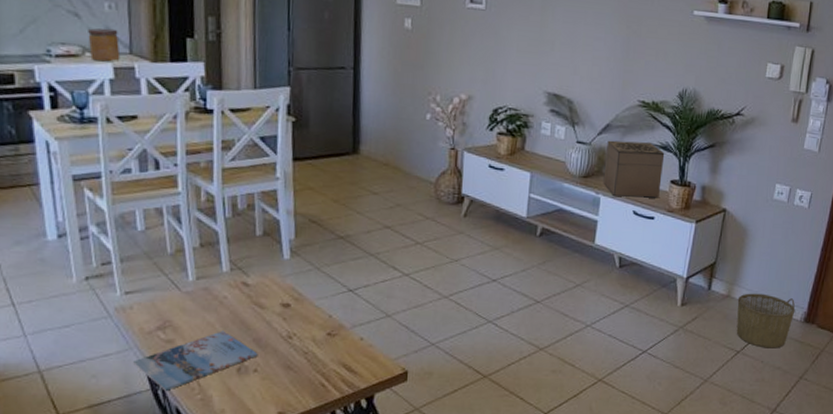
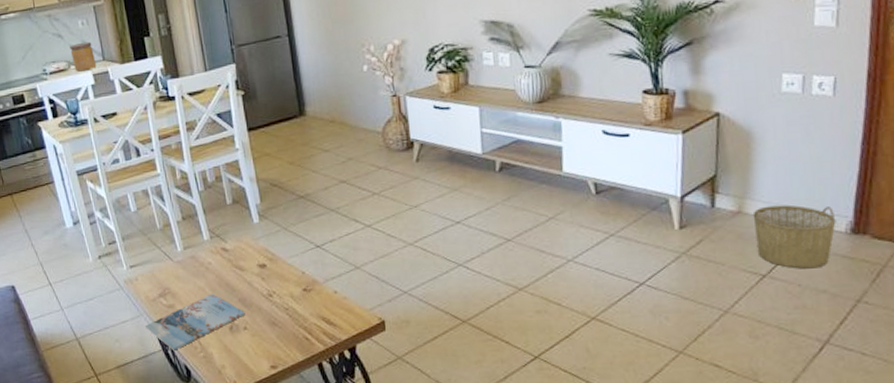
decorative box: present [603,140,665,198] -> none [559,53,632,119]

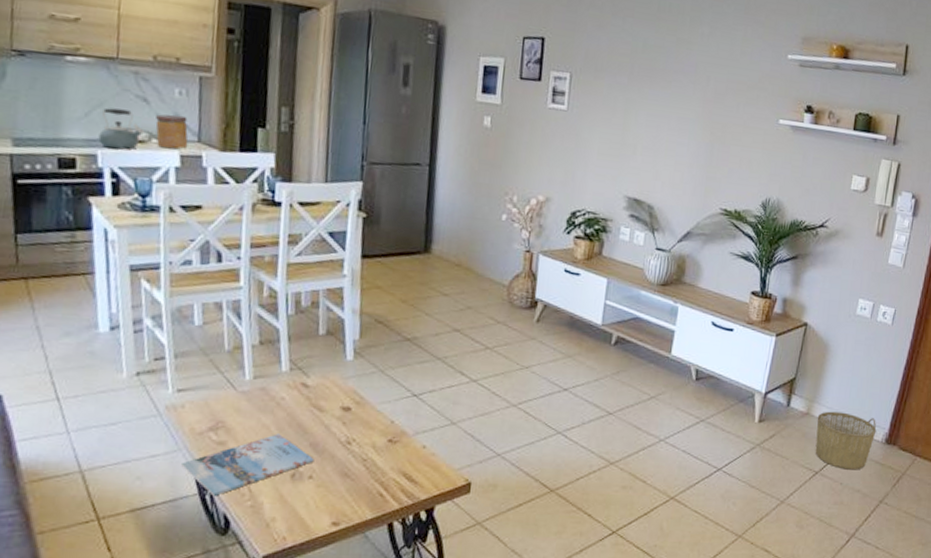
kettle: none [33,47,64,81] -> present [98,108,144,150]

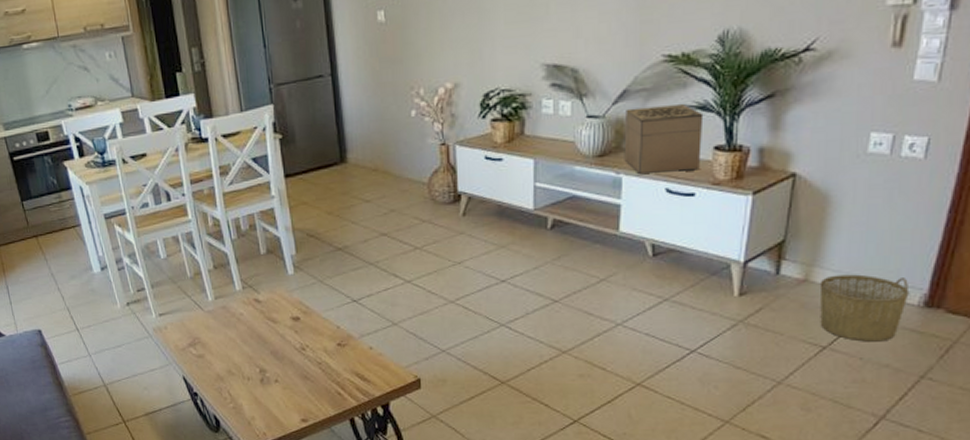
kettle: present [98,108,144,150] -> none [58,81,91,117]
jar: present [155,114,188,149] -> none [96,75,125,108]
magazine: present [181,433,314,496] -> none [174,345,277,400]
decorative box: none [681,248,746,310] -> present [624,104,704,175]

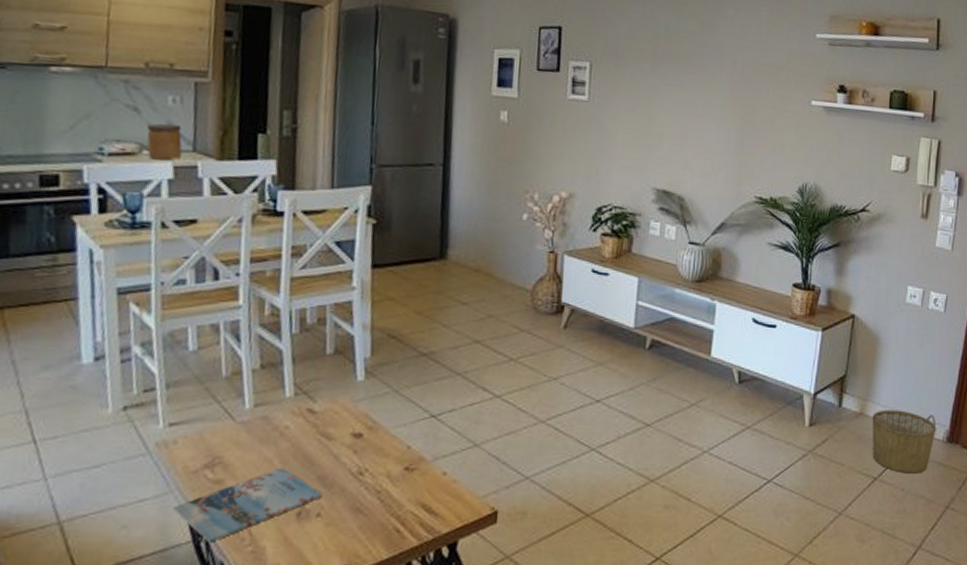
jar: none [96,75,125,108] -> present [147,123,183,160]
magazine: none [174,345,277,400] -> present [173,467,323,543]
decorative box: present [624,104,704,175] -> none [719,240,786,304]

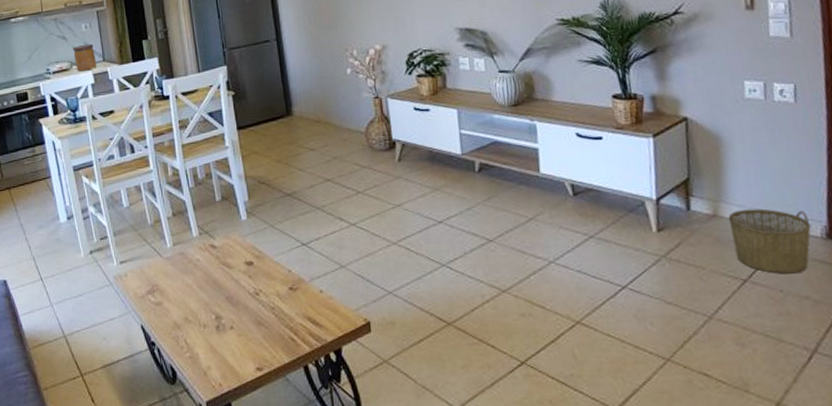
magazine: present [173,467,323,543] -> none [133,291,232,350]

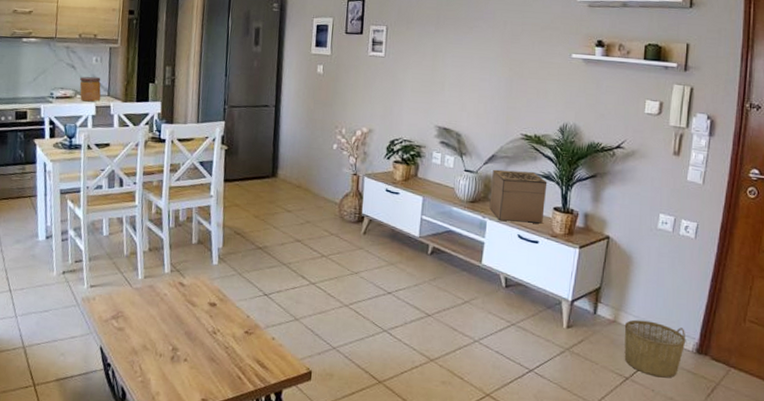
decorative box: none [531,60,603,122] -> present [489,169,548,224]

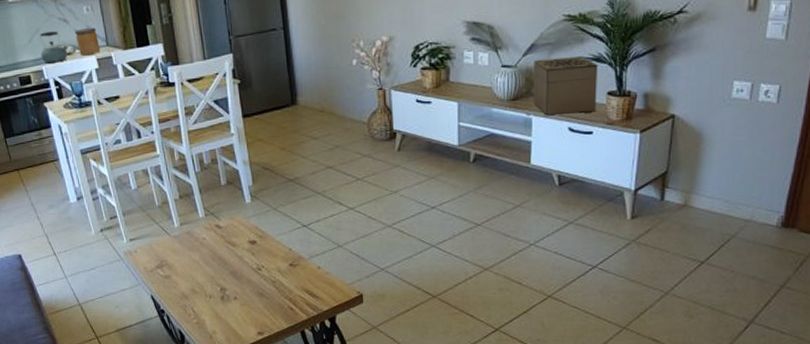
kettle: none [42,74,72,104] -> present [40,31,69,64]
basket: present [624,319,686,378] -> none [697,200,770,257]

